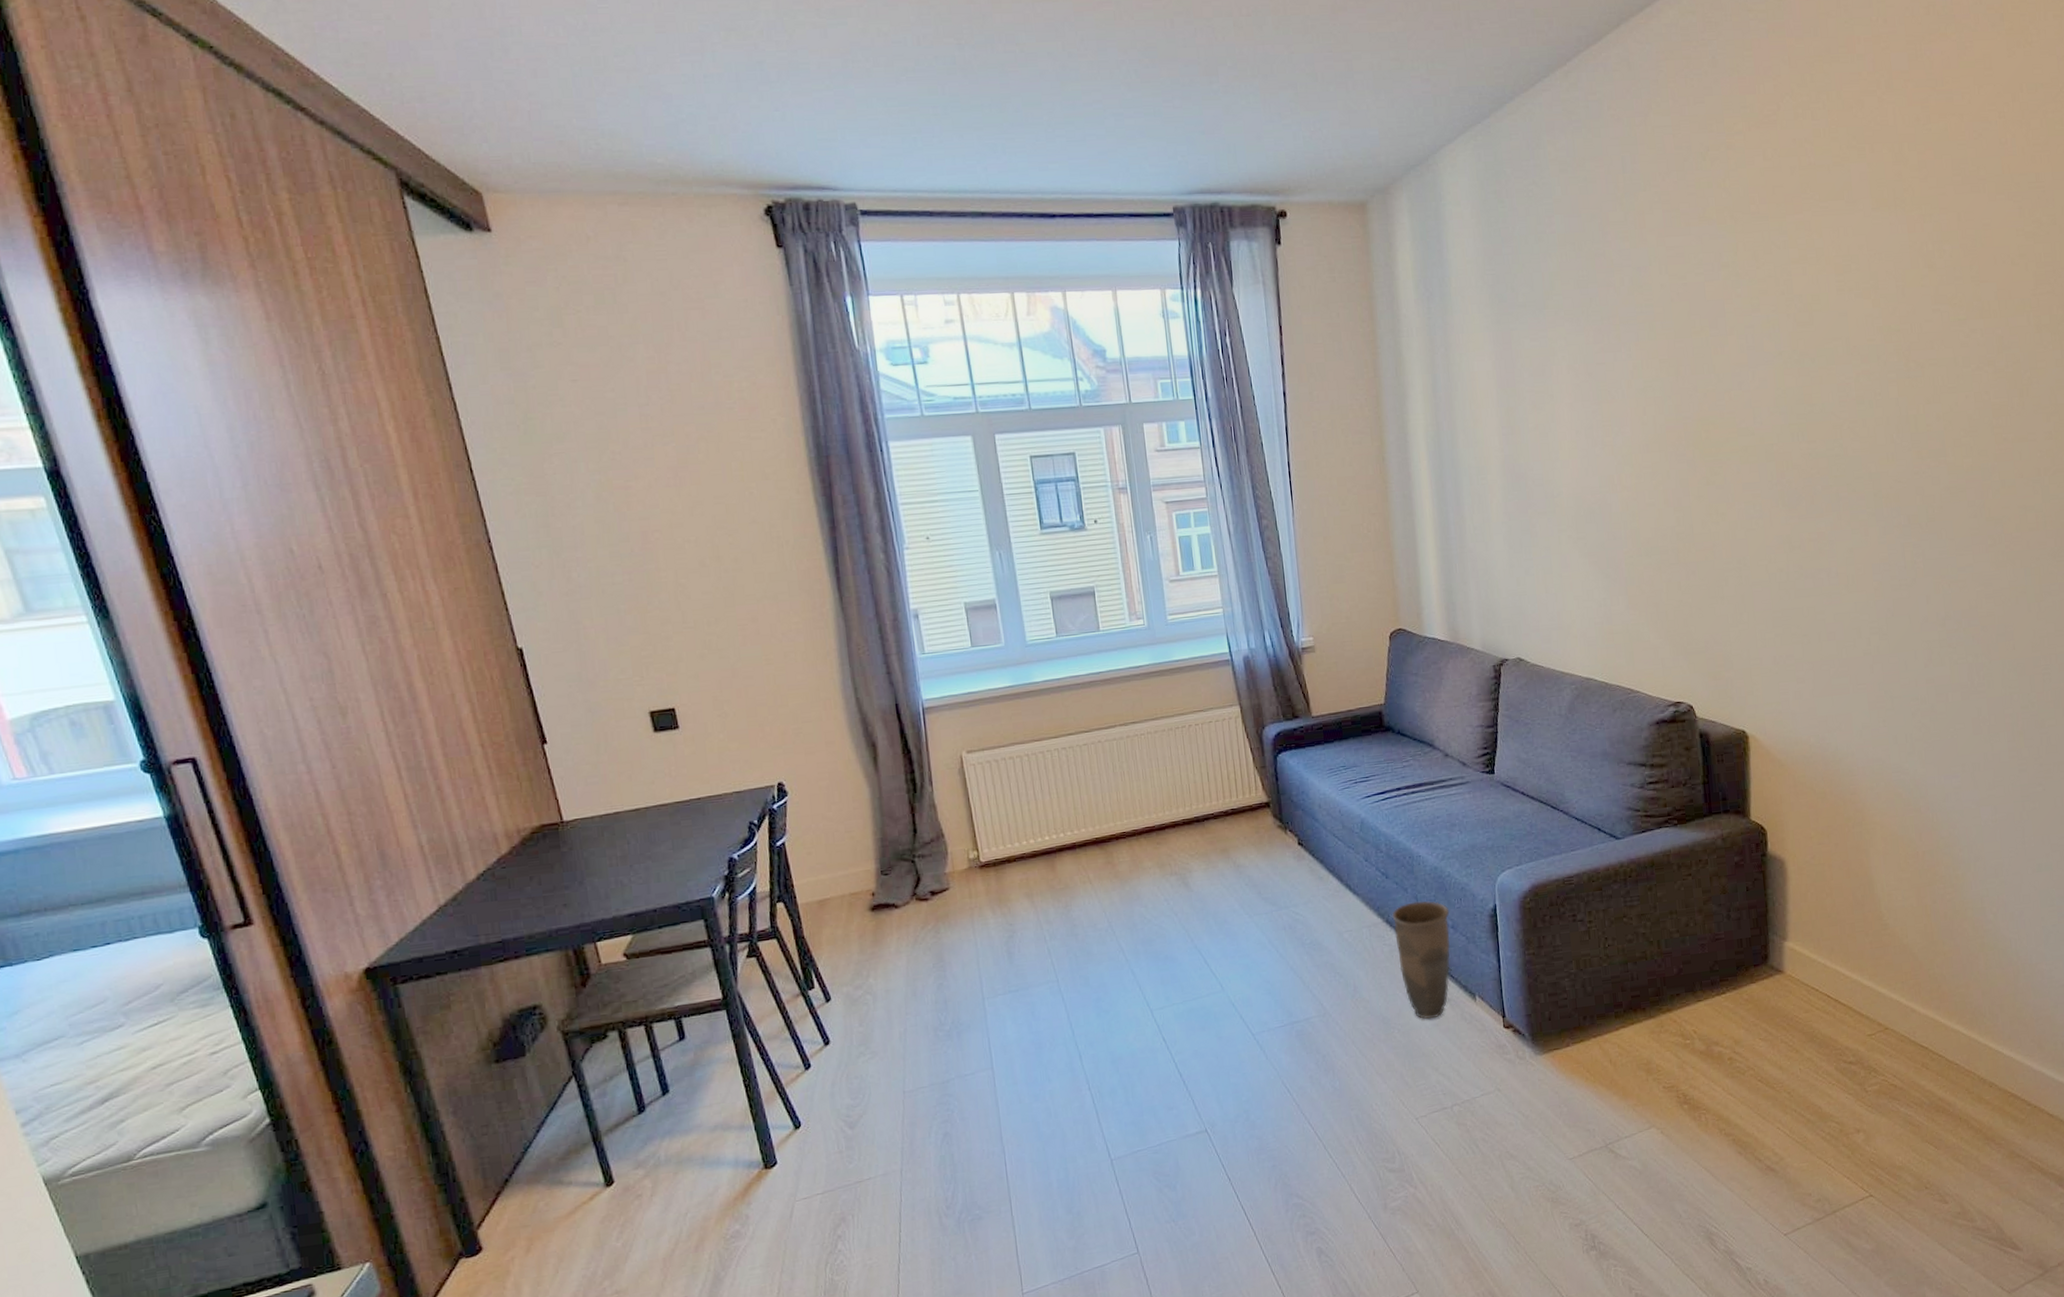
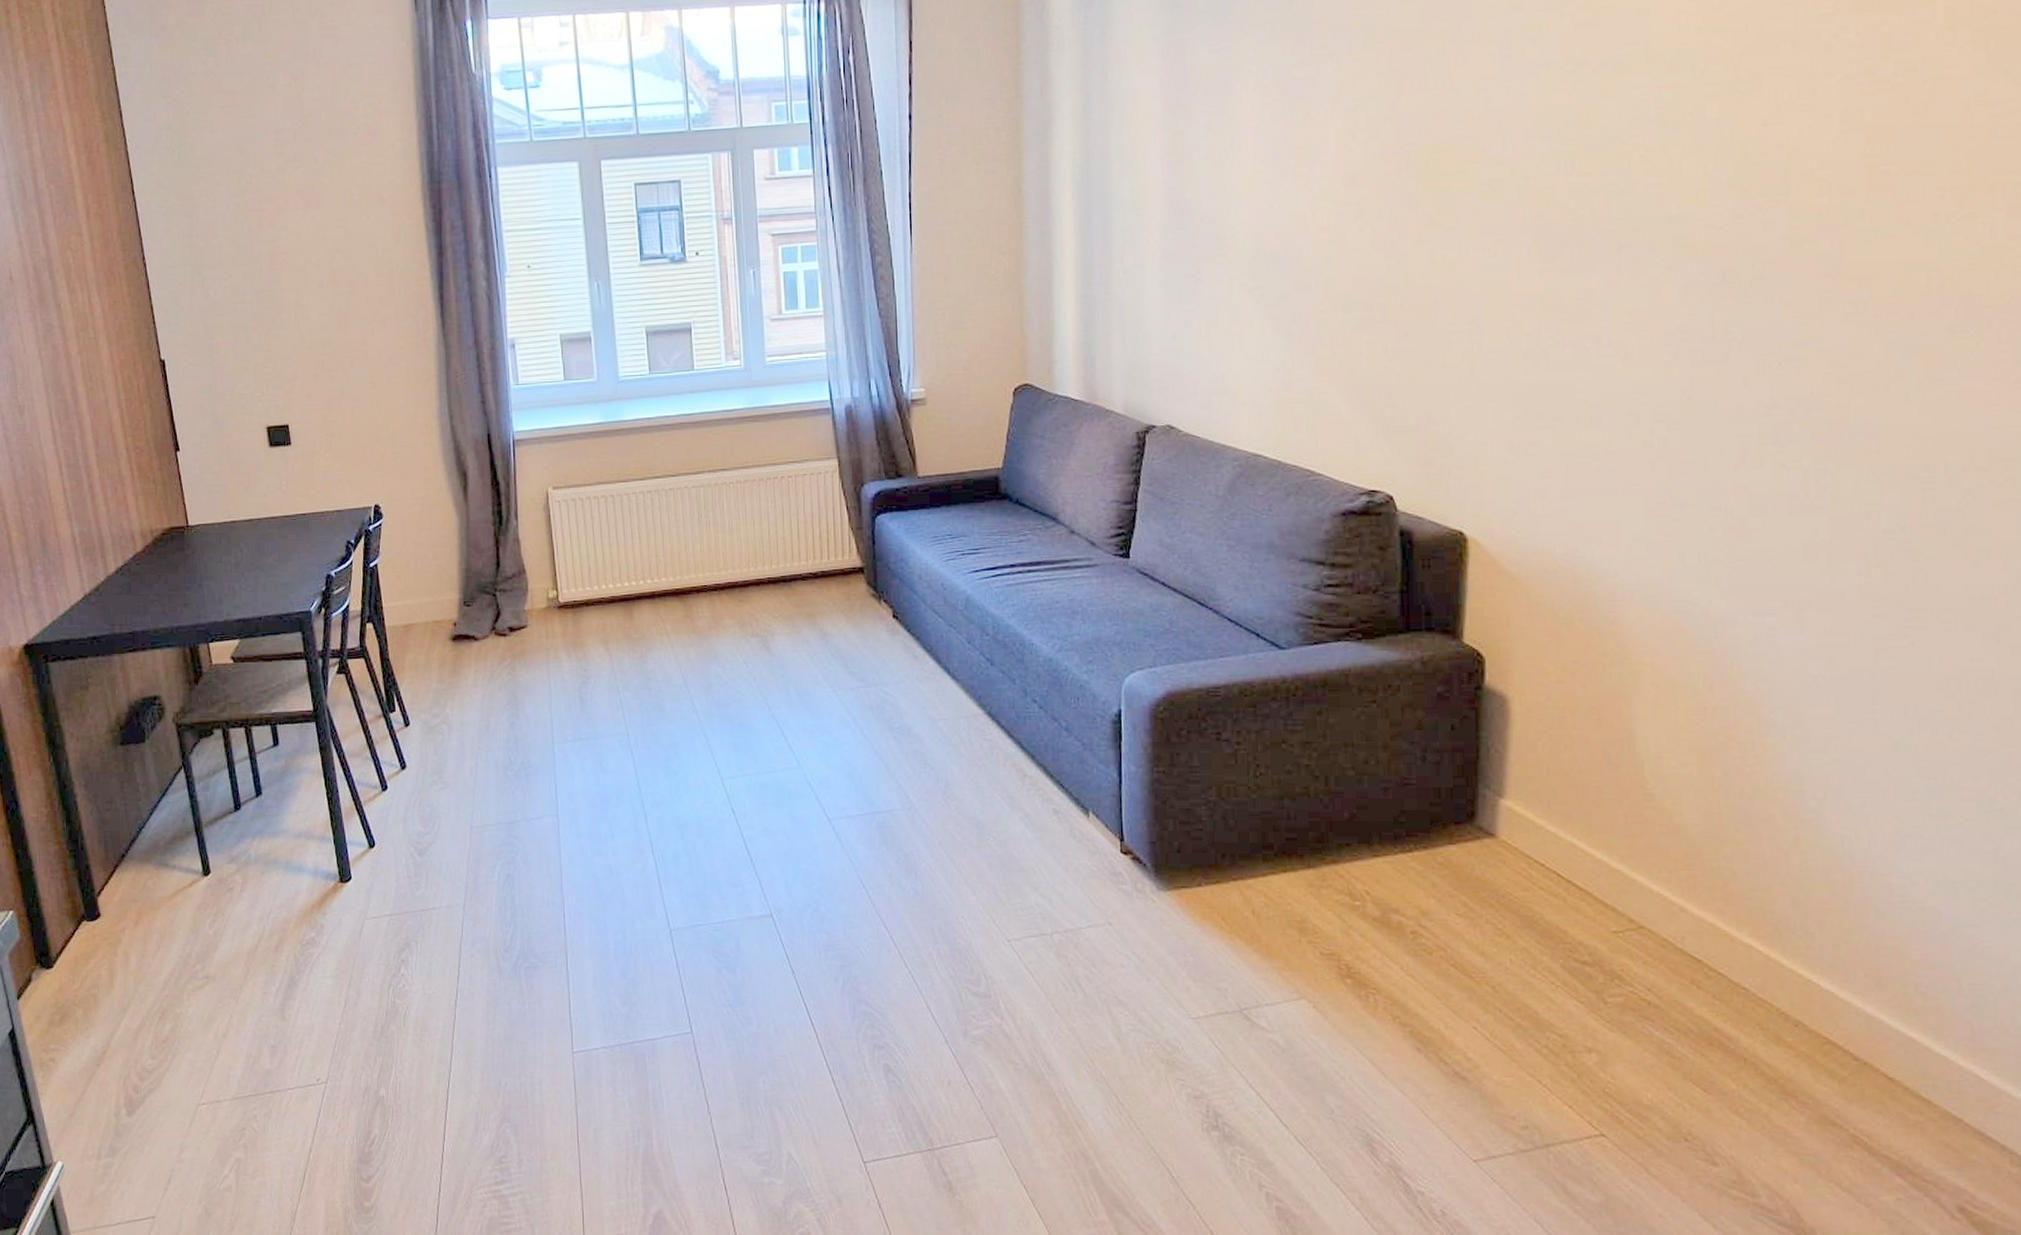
vase: present [1392,901,1451,1019] -> none [995,695,1064,831]

